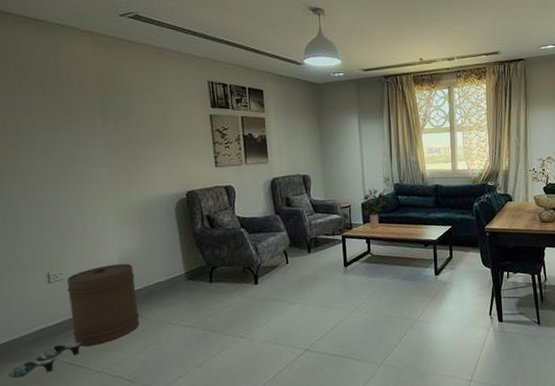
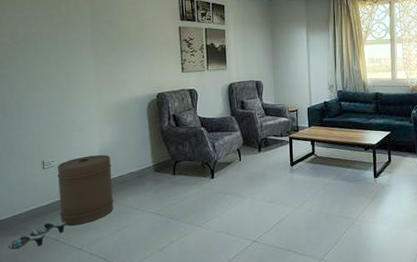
bouquet: present [361,188,387,229] -> none [307,94,330,132]

